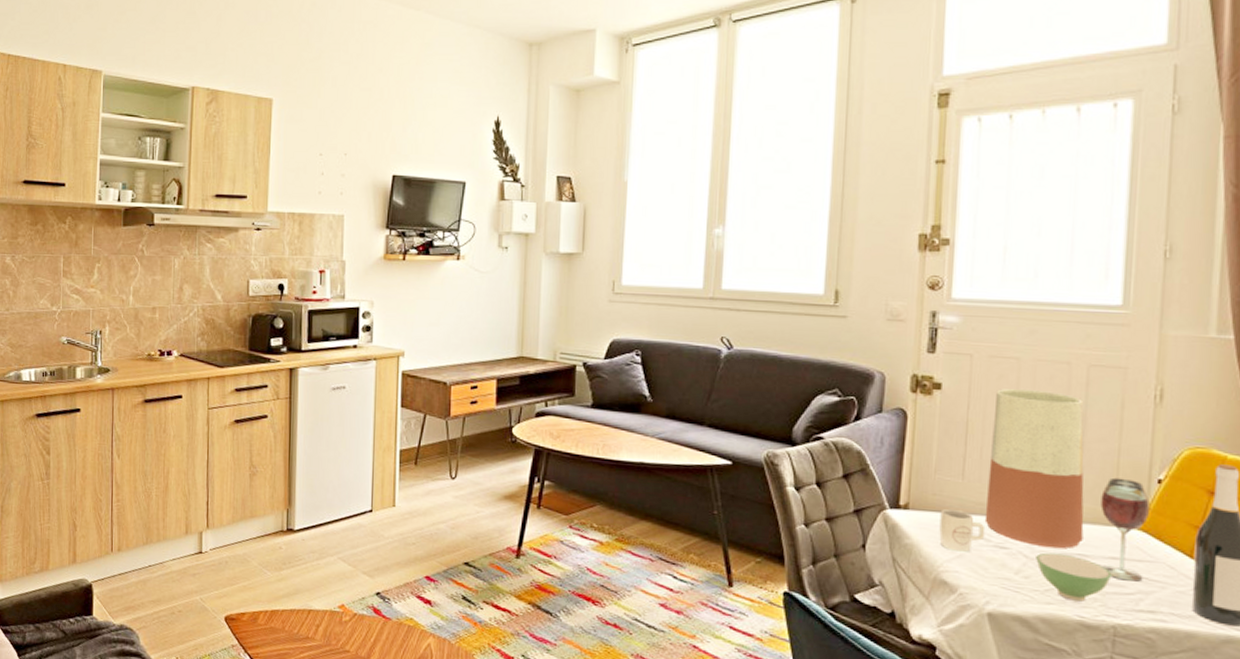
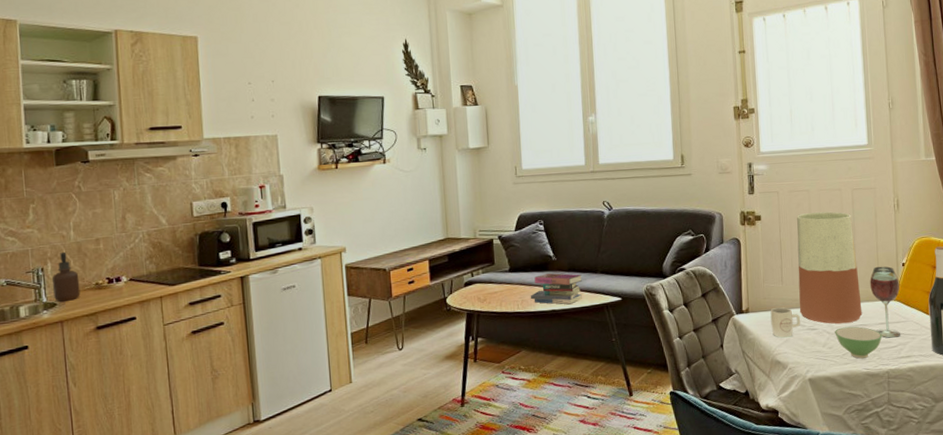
soap dispenser: none [109,317,133,369] -> present [52,252,81,302]
books: none [614,416,683,459] -> present [530,273,582,305]

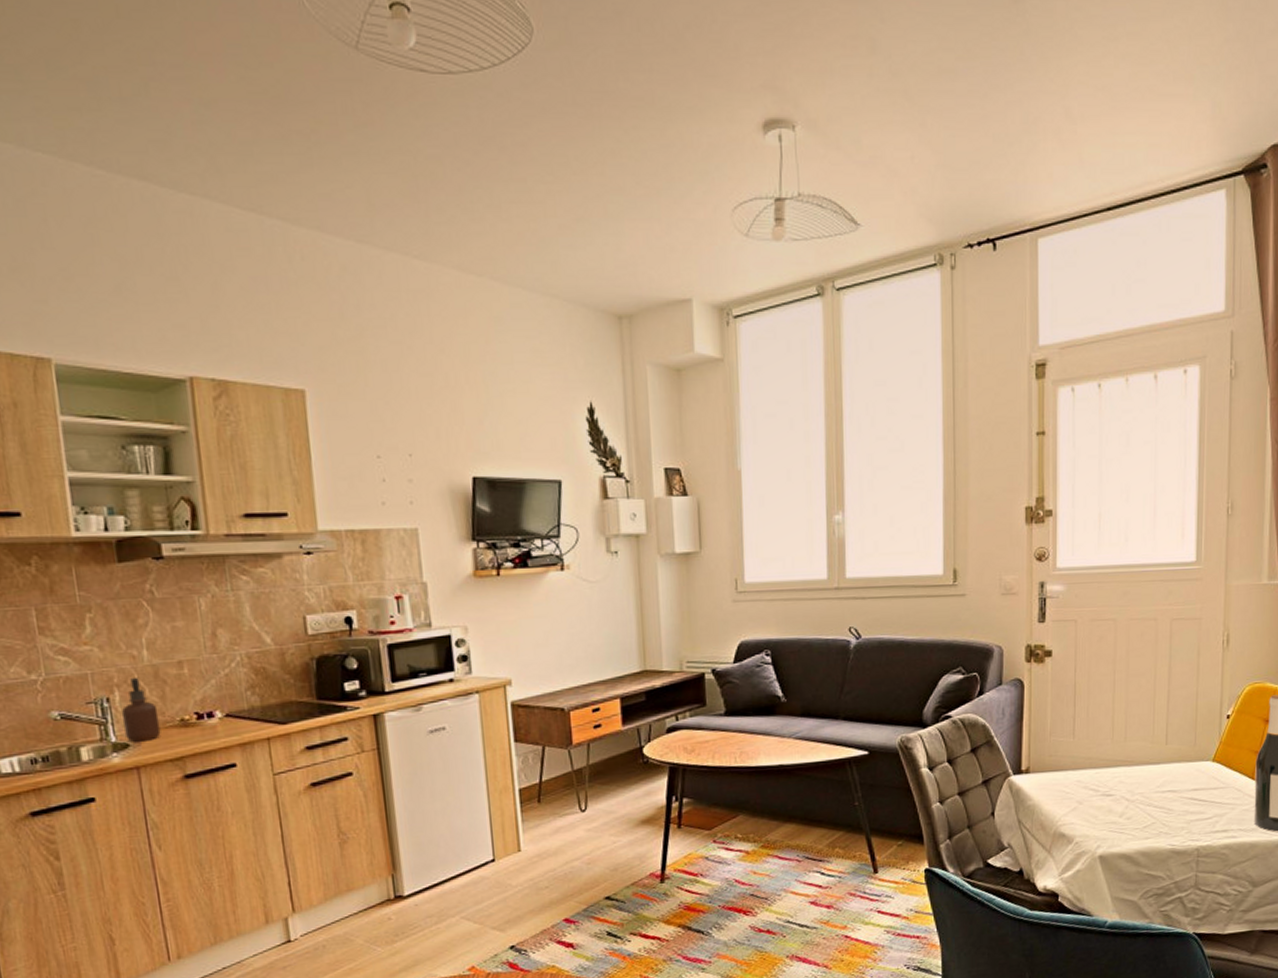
books: present [530,273,582,305] -> none [751,718,819,759]
mug: present [770,307,801,339] -> none [1056,766,1094,806]
vase: present [797,211,862,324] -> none [1093,647,1172,789]
bowl: present [835,326,883,359] -> none [1135,792,1195,833]
wineglass: present [870,266,900,338] -> none [1184,718,1221,808]

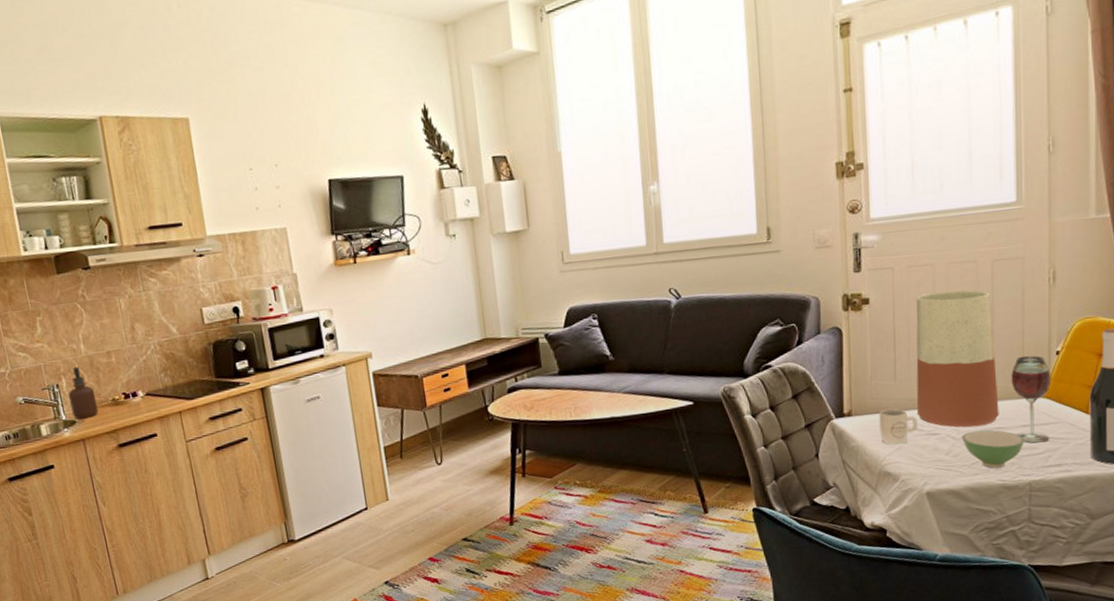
mug: none [1056,766,1094,806] -> present [879,408,918,446]
vase: none [1093,647,1172,789] -> present [916,290,999,427]
bowl: none [1135,792,1195,833] -> present [962,430,1025,469]
wineglass: none [1184,718,1221,808] -> present [1011,355,1051,443]

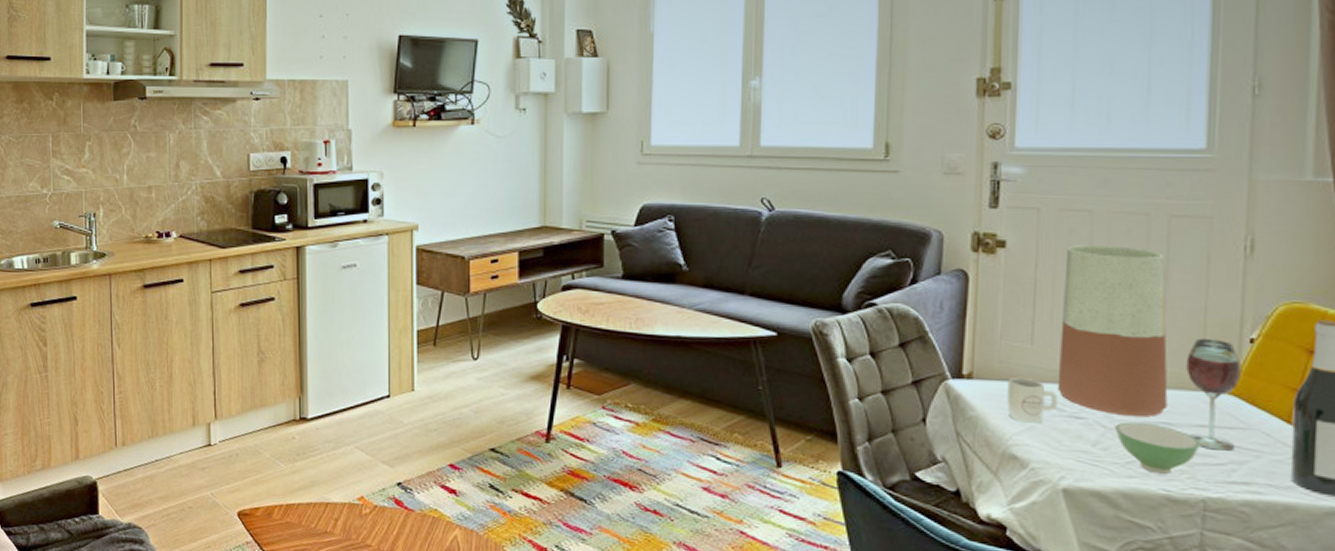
soap dispenser: present [68,367,99,419] -> none [104,198,130,253]

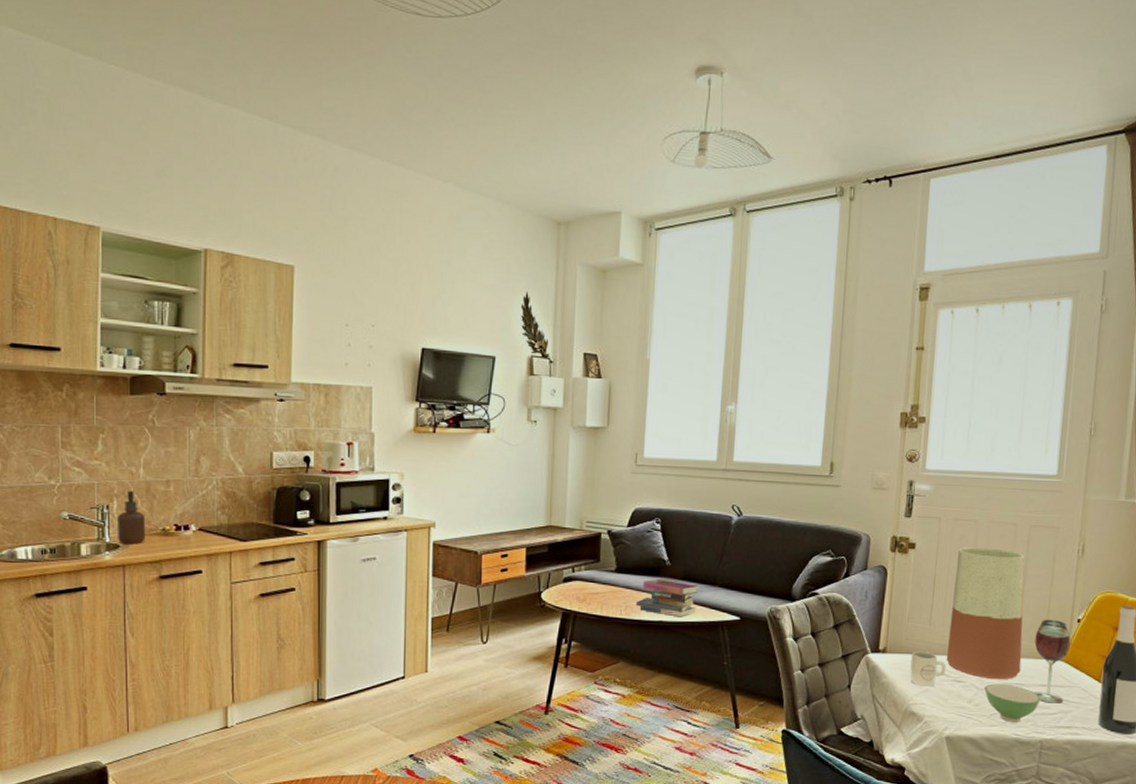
soap dispenser: none [104,198,130,253] -> present [118,491,146,544]
books: none [648,286,722,332] -> present [635,579,697,617]

